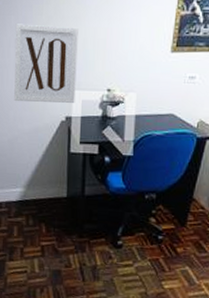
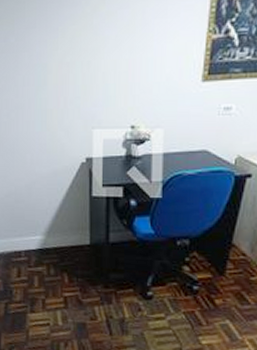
wall art: present [14,24,78,103] -> none [29,60,97,143]

